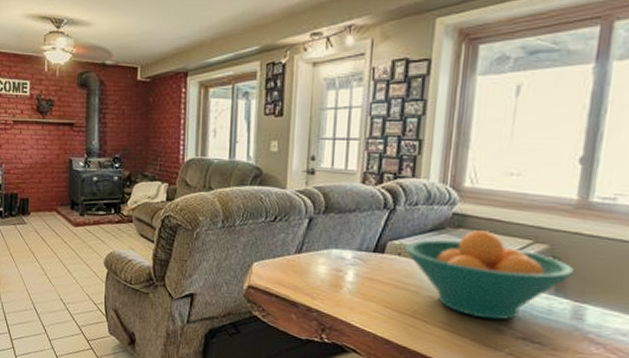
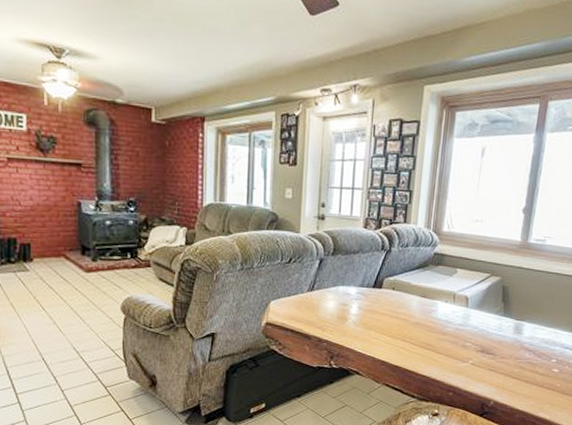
fruit bowl: present [405,230,575,320] -> none [398,267,517,338]

